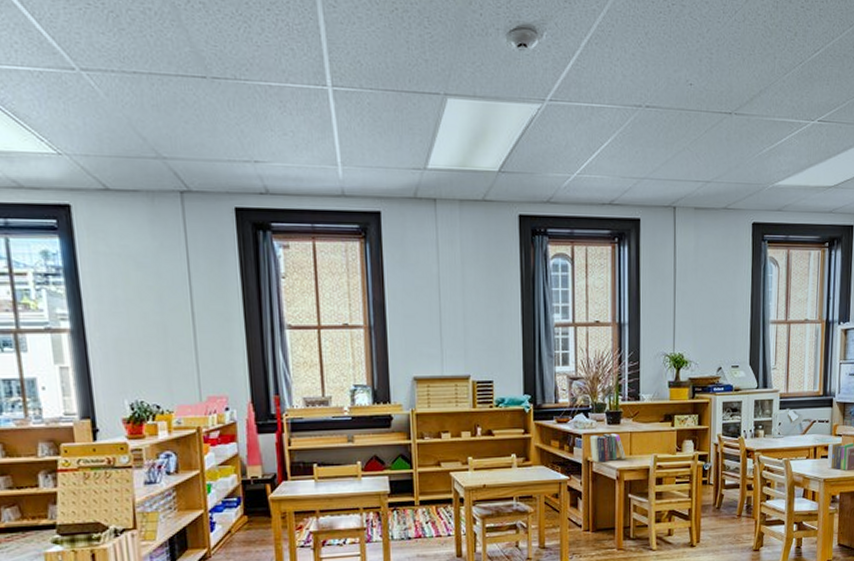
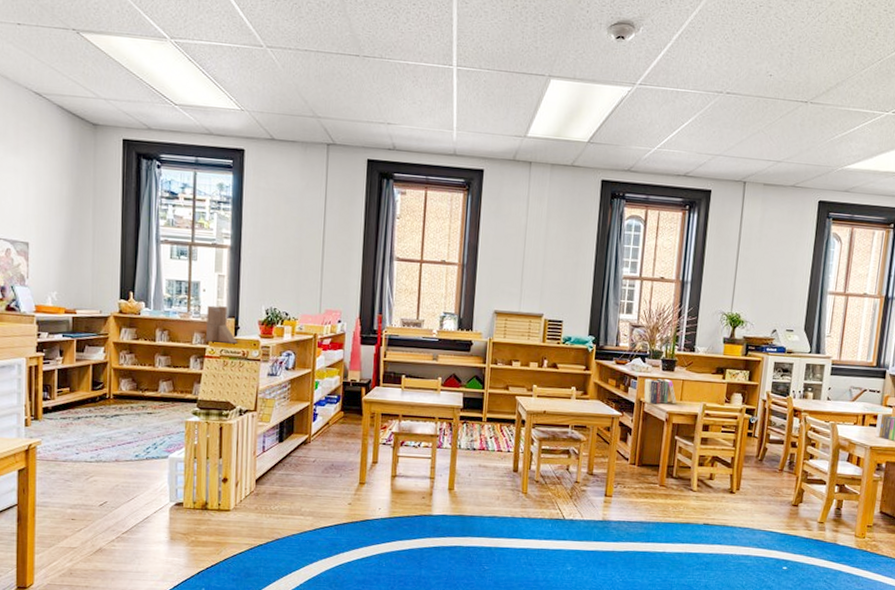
wooden blocks: none [51,406,99,452] -> present [206,305,238,344]
desk lamp: present [765,408,805,439] -> none [813,375,856,402]

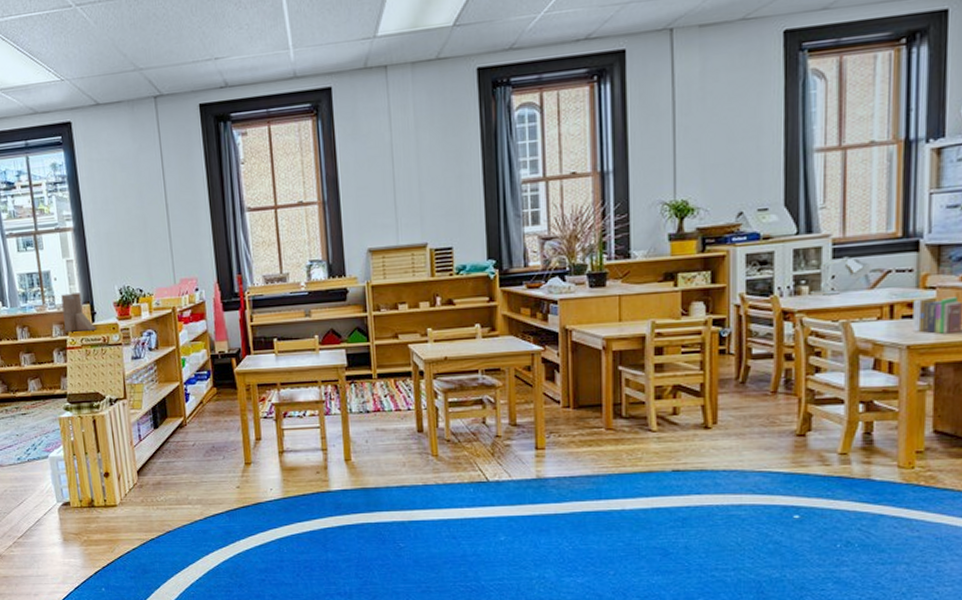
books: present [643,378,677,405] -> none [567,296,614,331]
desk lamp: none [813,375,856,402] -> present [810,256,873,296]

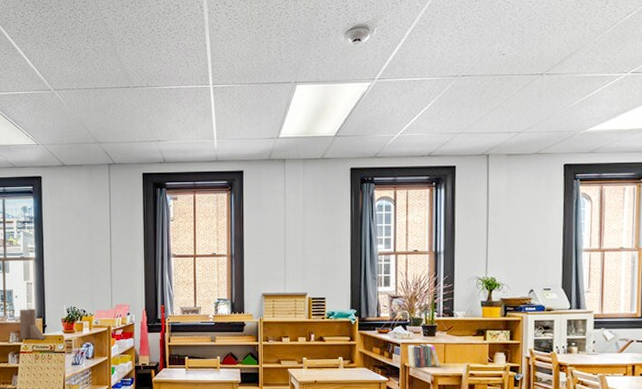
books: none [567,296,614,331] -> present [407,343,440,368]

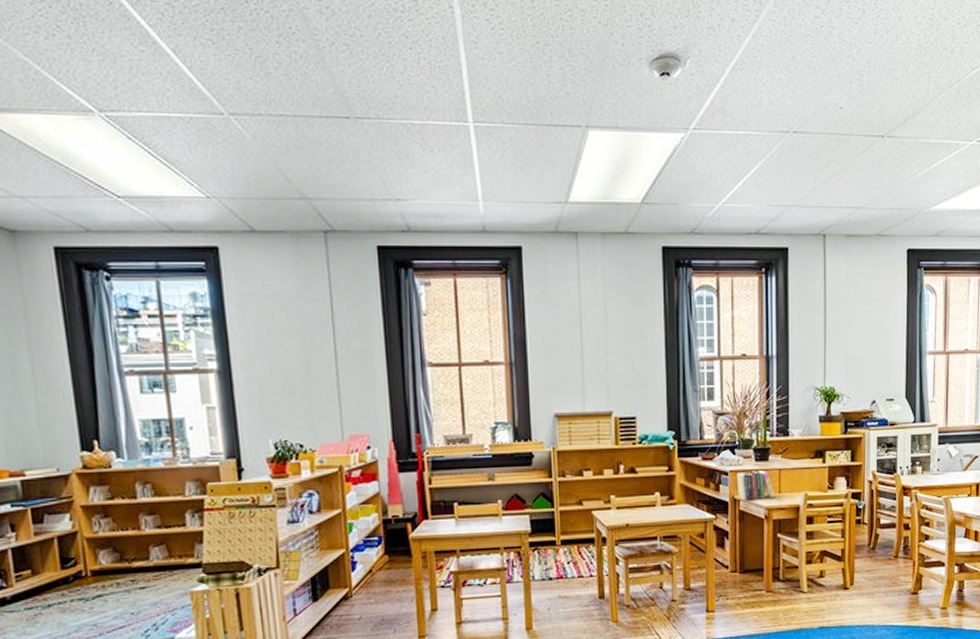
wooden blocks: present [20,309,46,340] -> none [198,445,244,491]

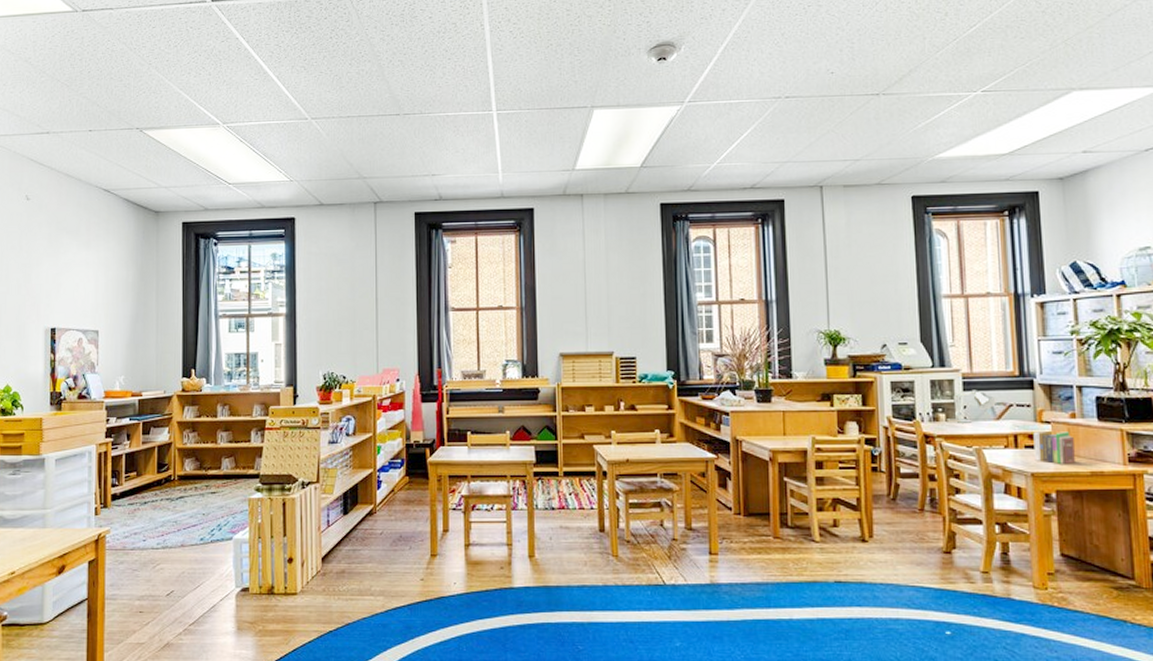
books: present [736,469,775,501] -> none [738,411,779,442]

